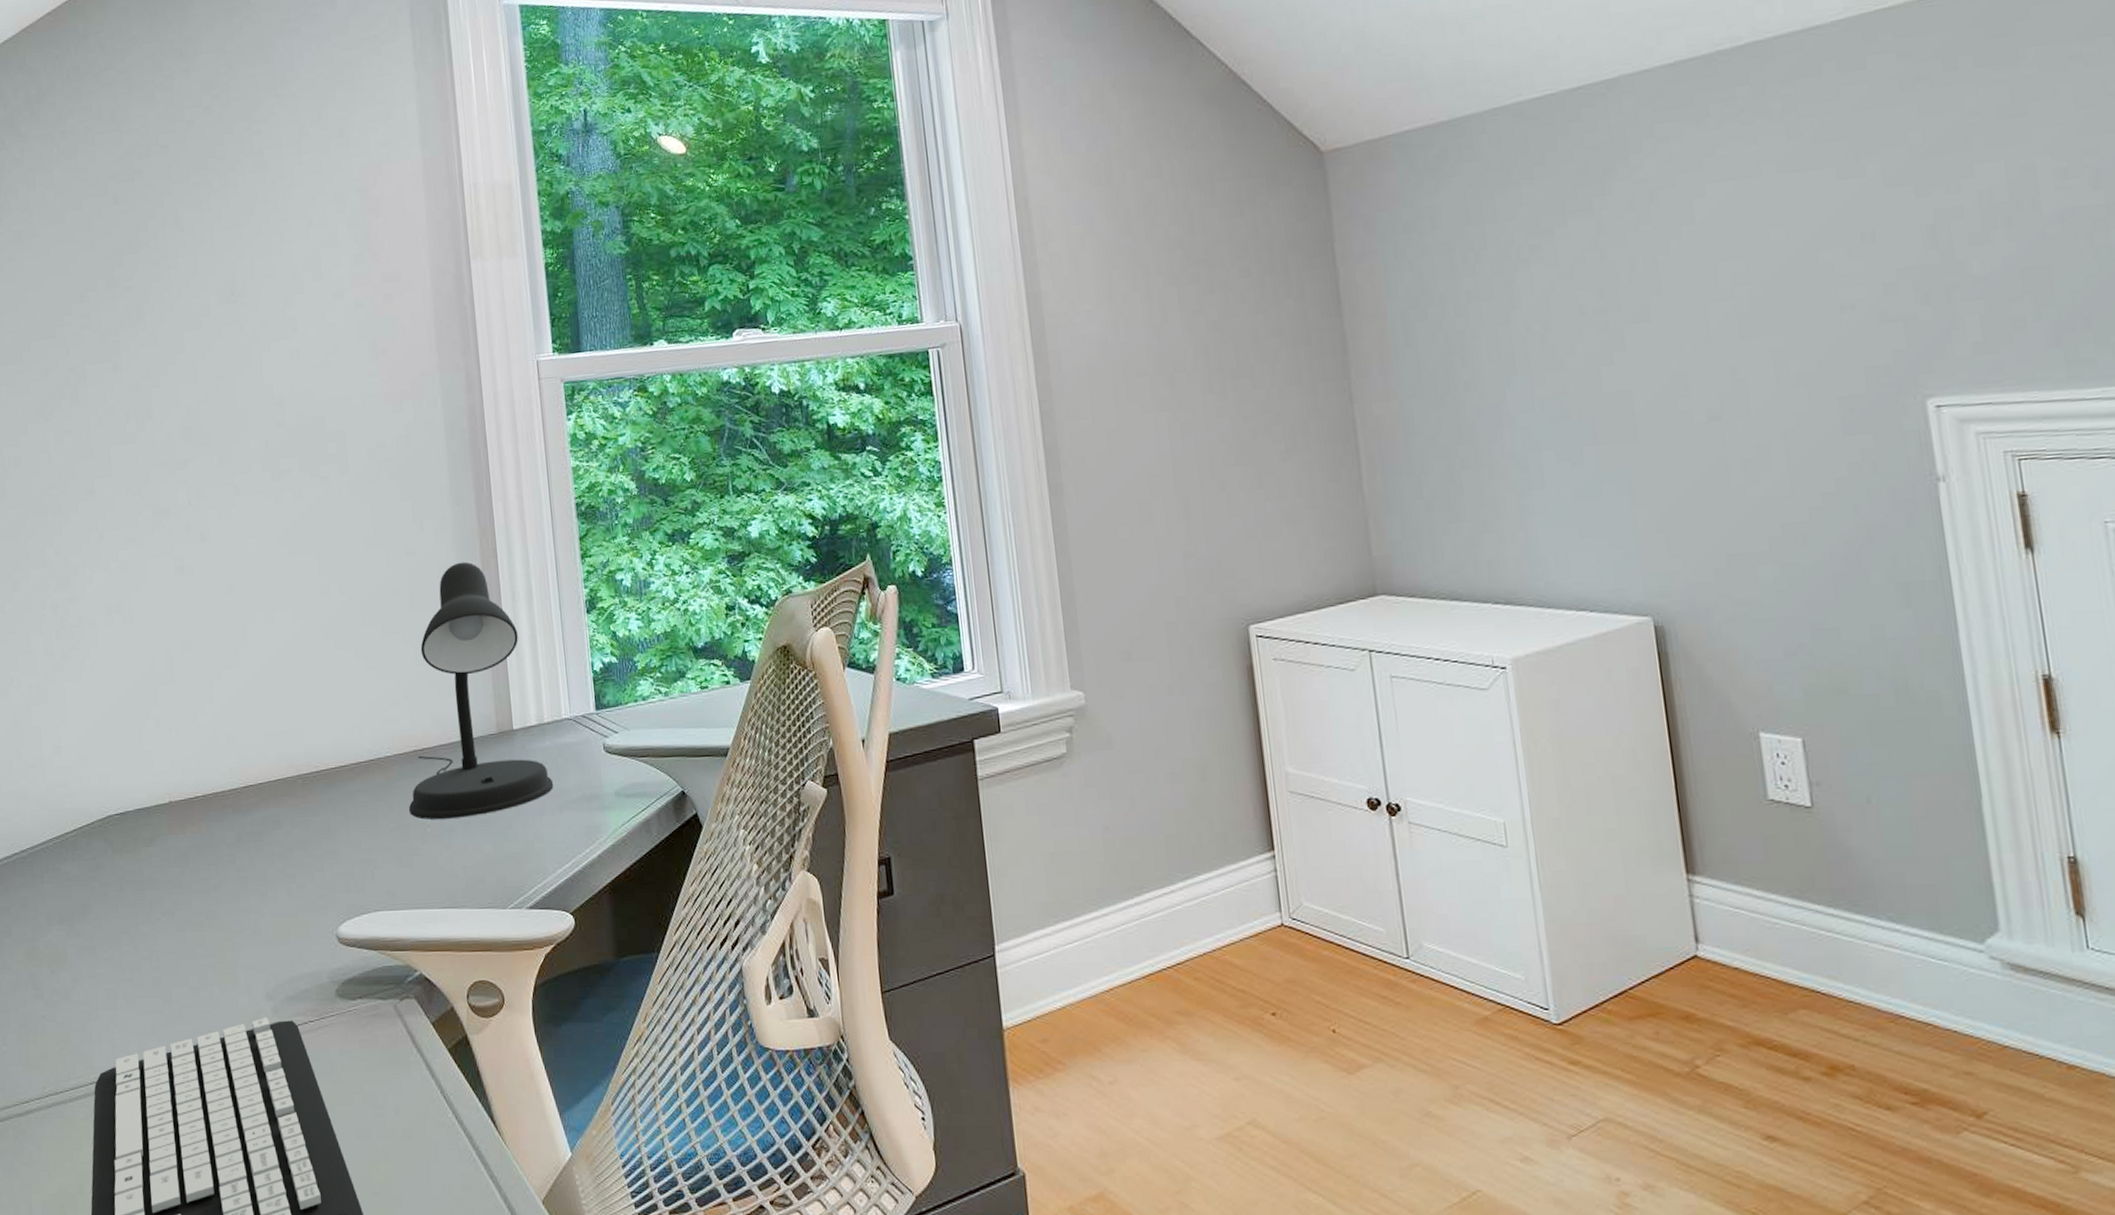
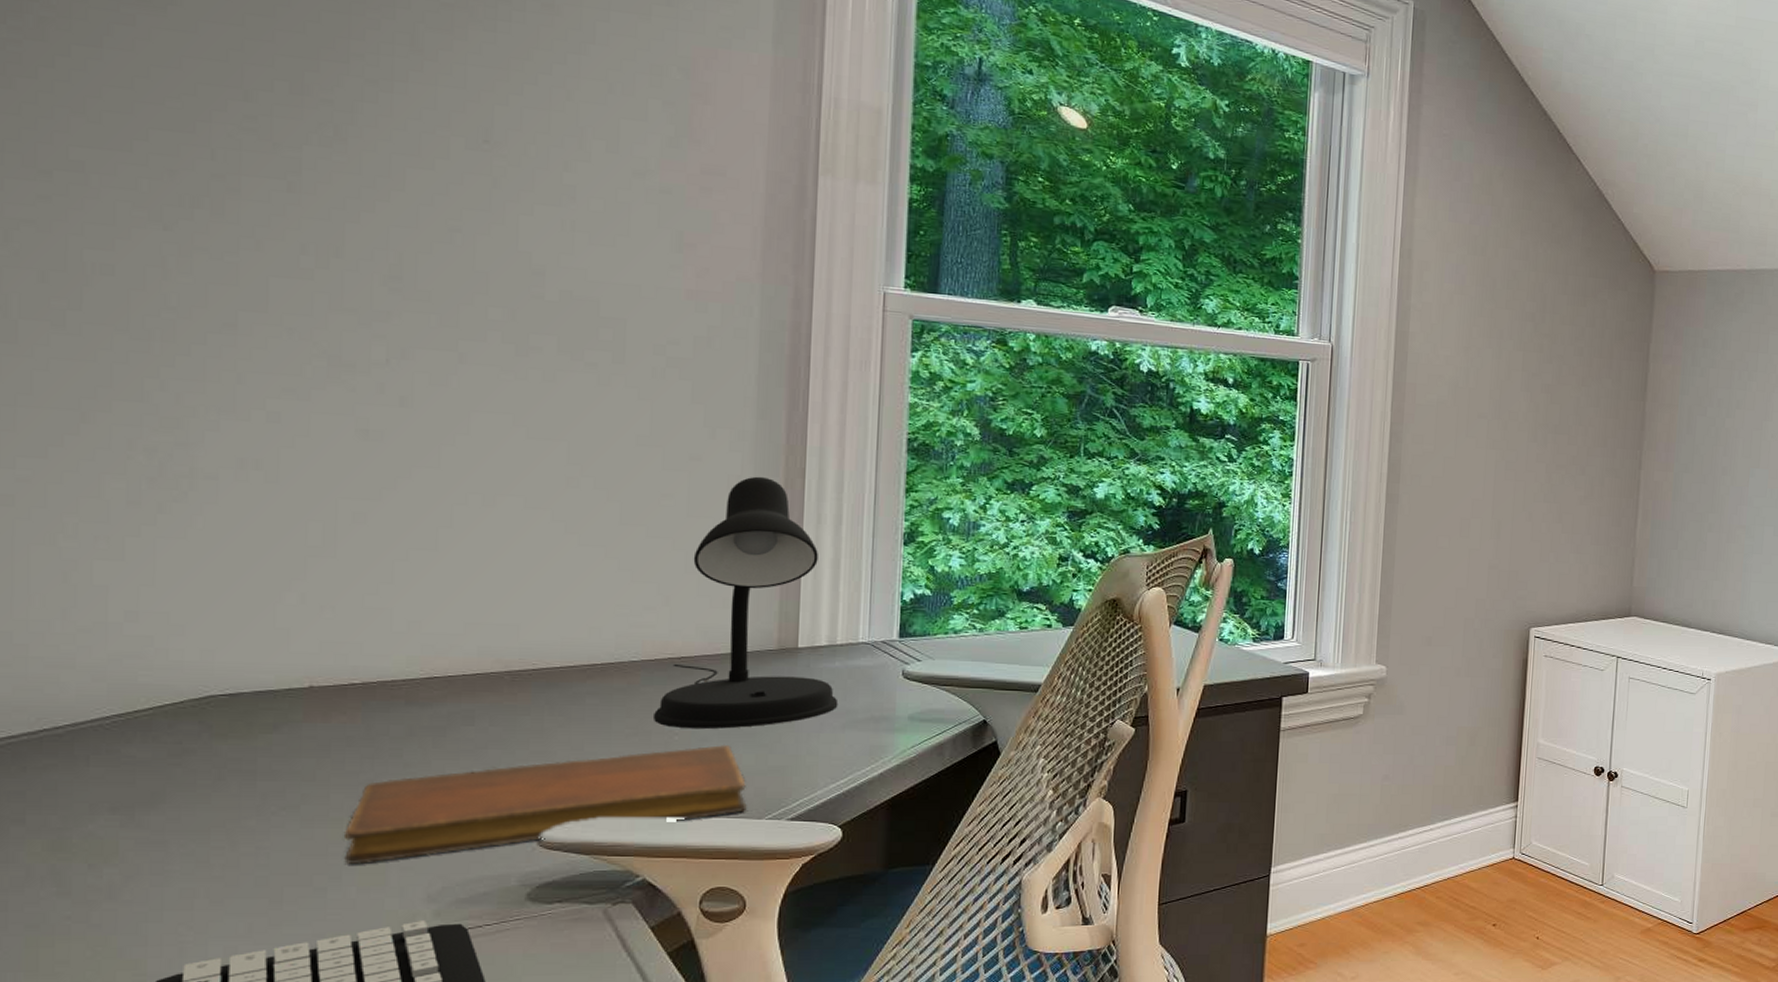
notebook: none [204,833,493,964] -> present [343,744,747,864]

